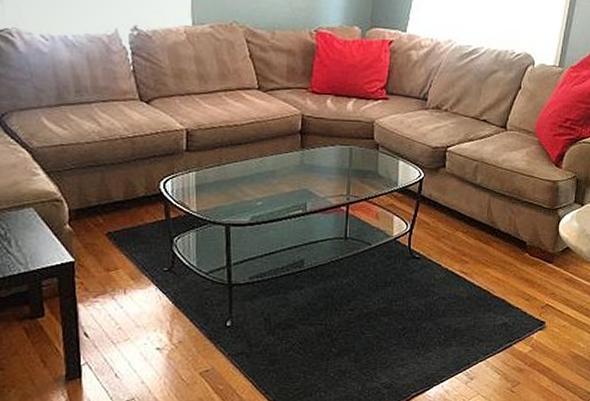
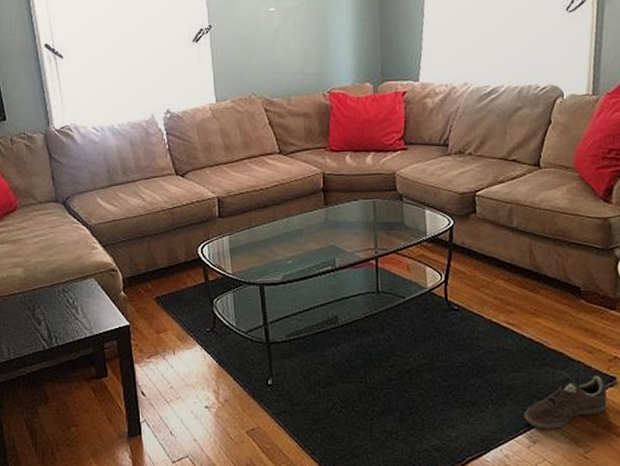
sneaker: none [466,319,536,368] -> present [524,375,607,430]

